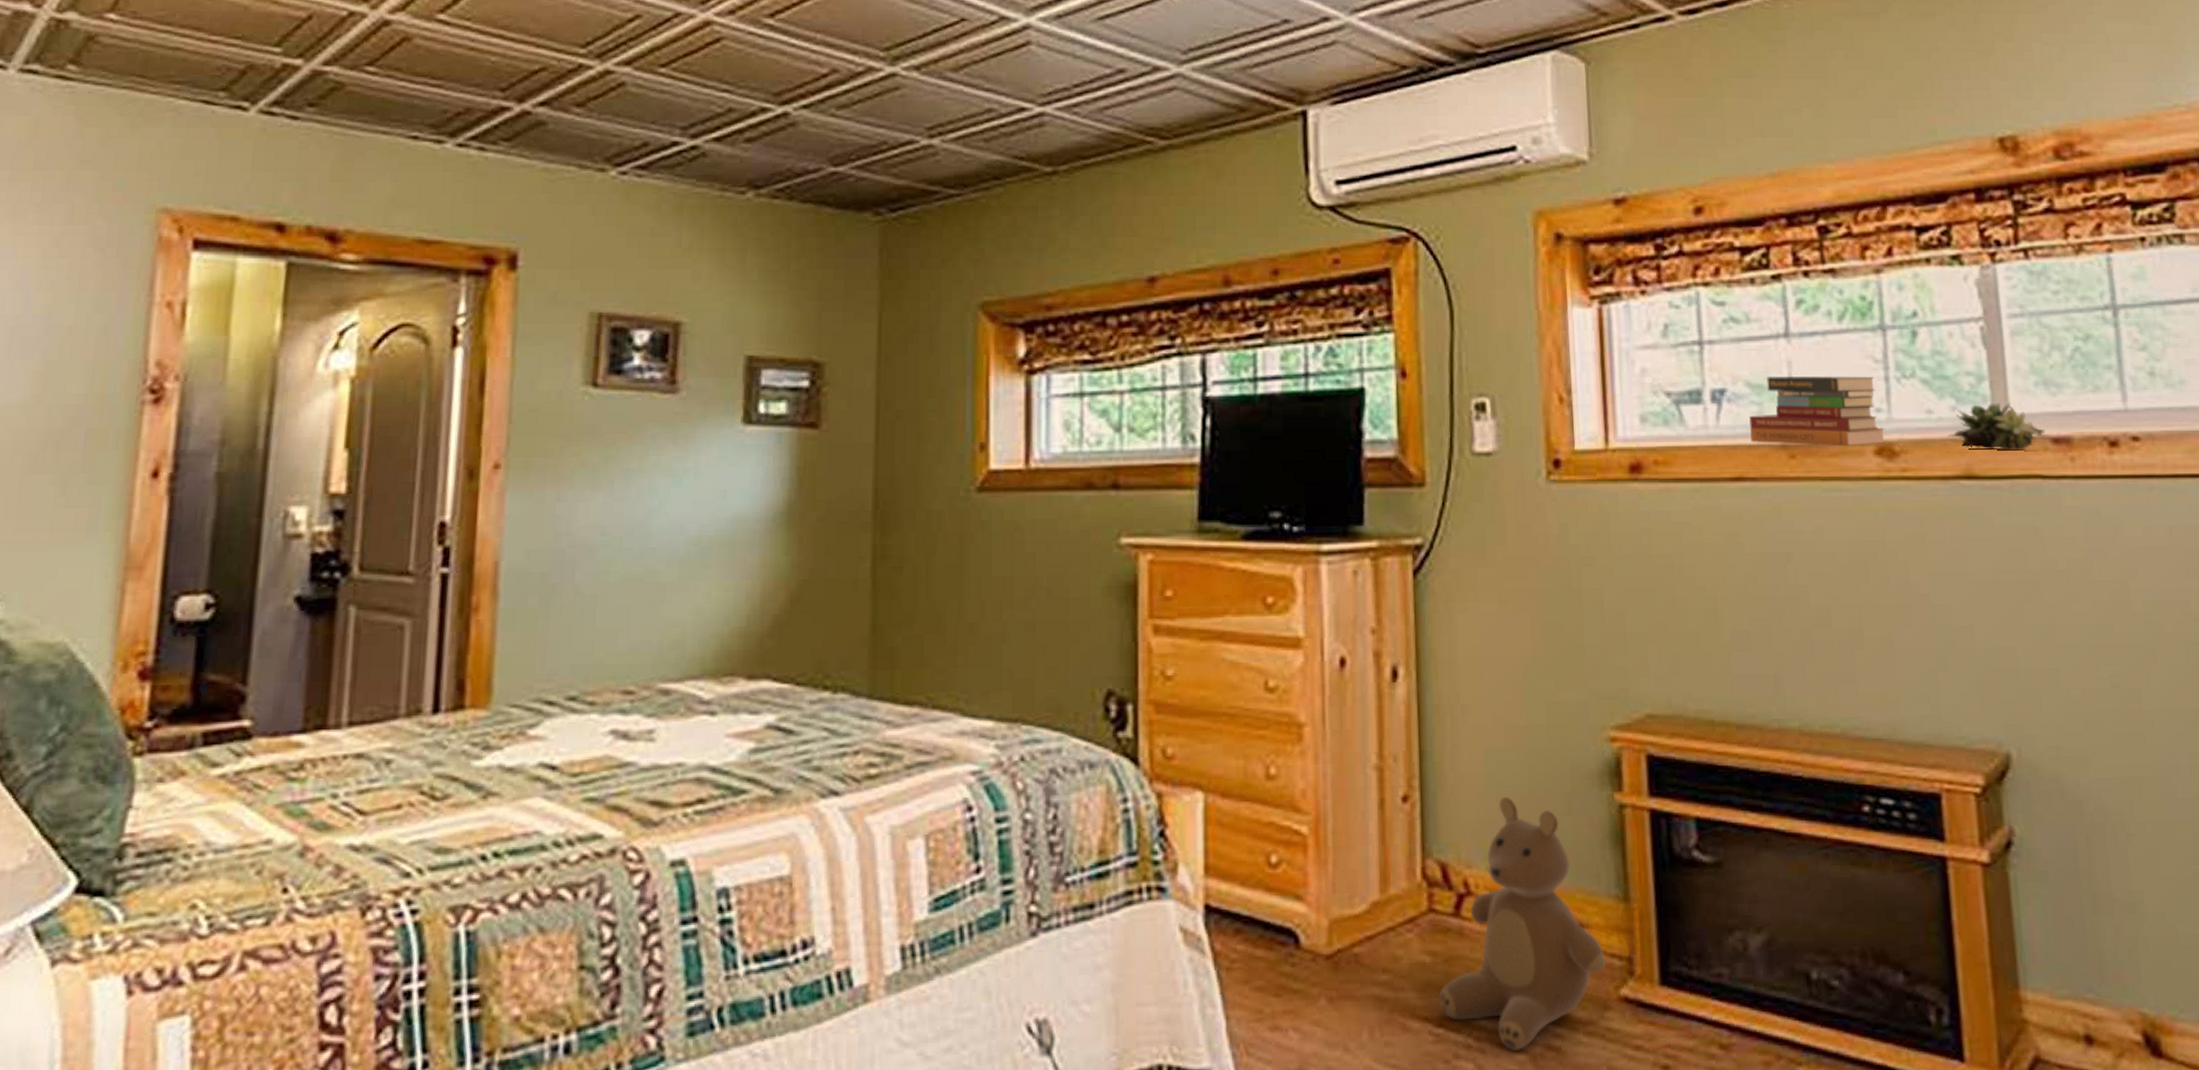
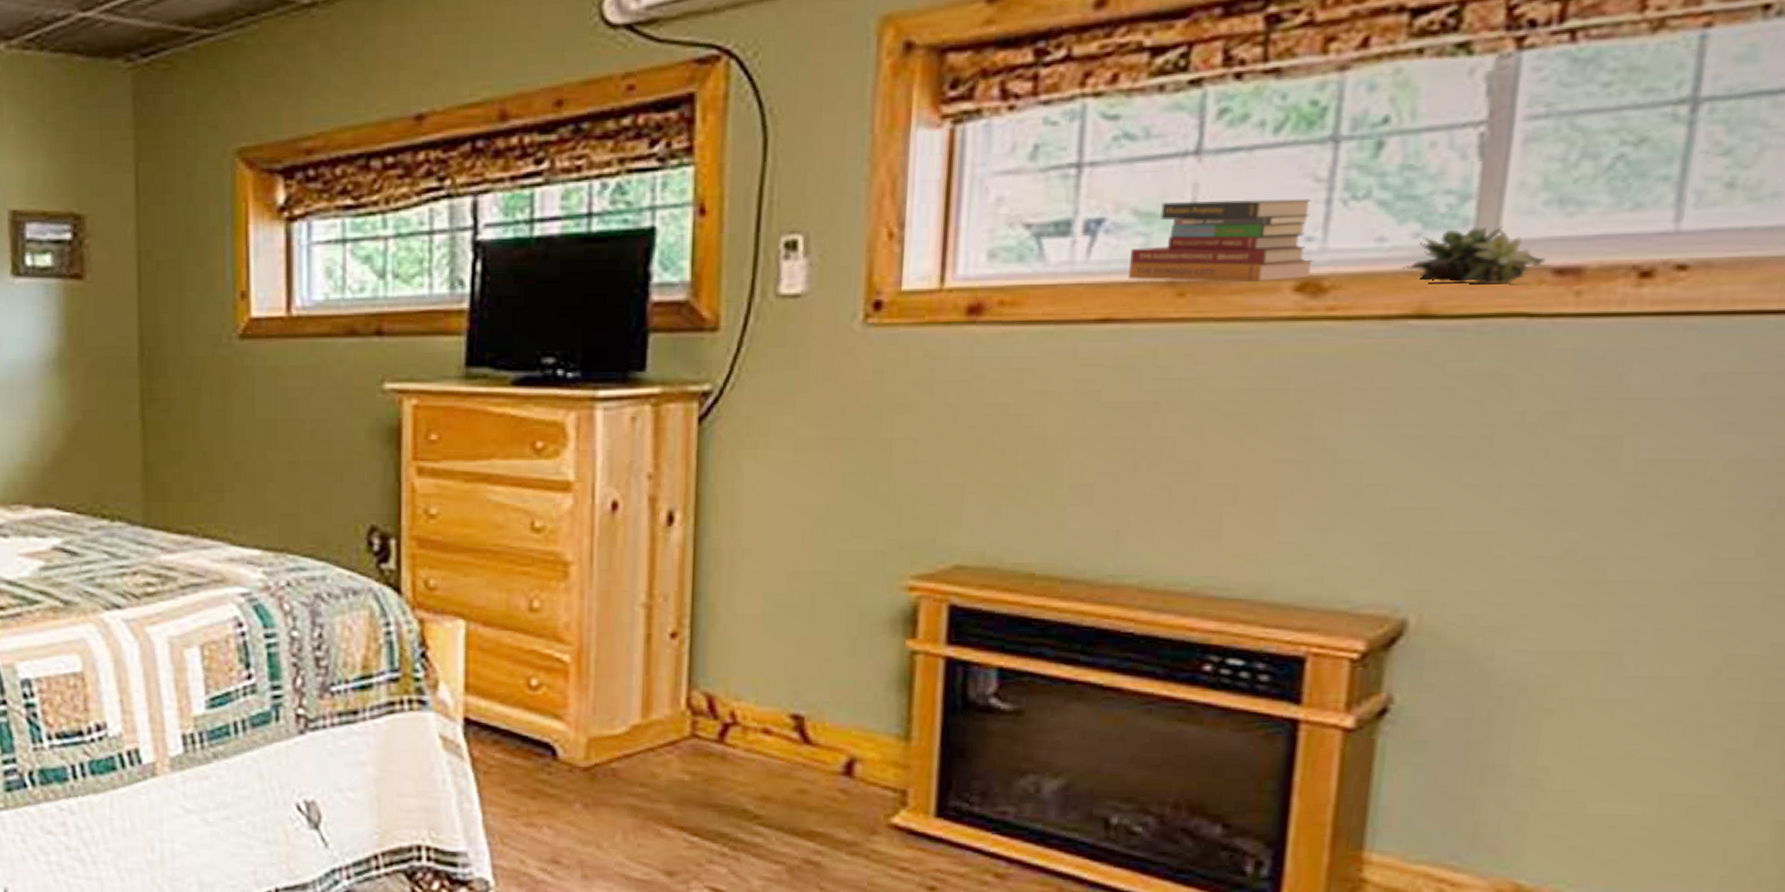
teddy bear: present [1440,796,1605,1052] -> none [697,637,877,862]

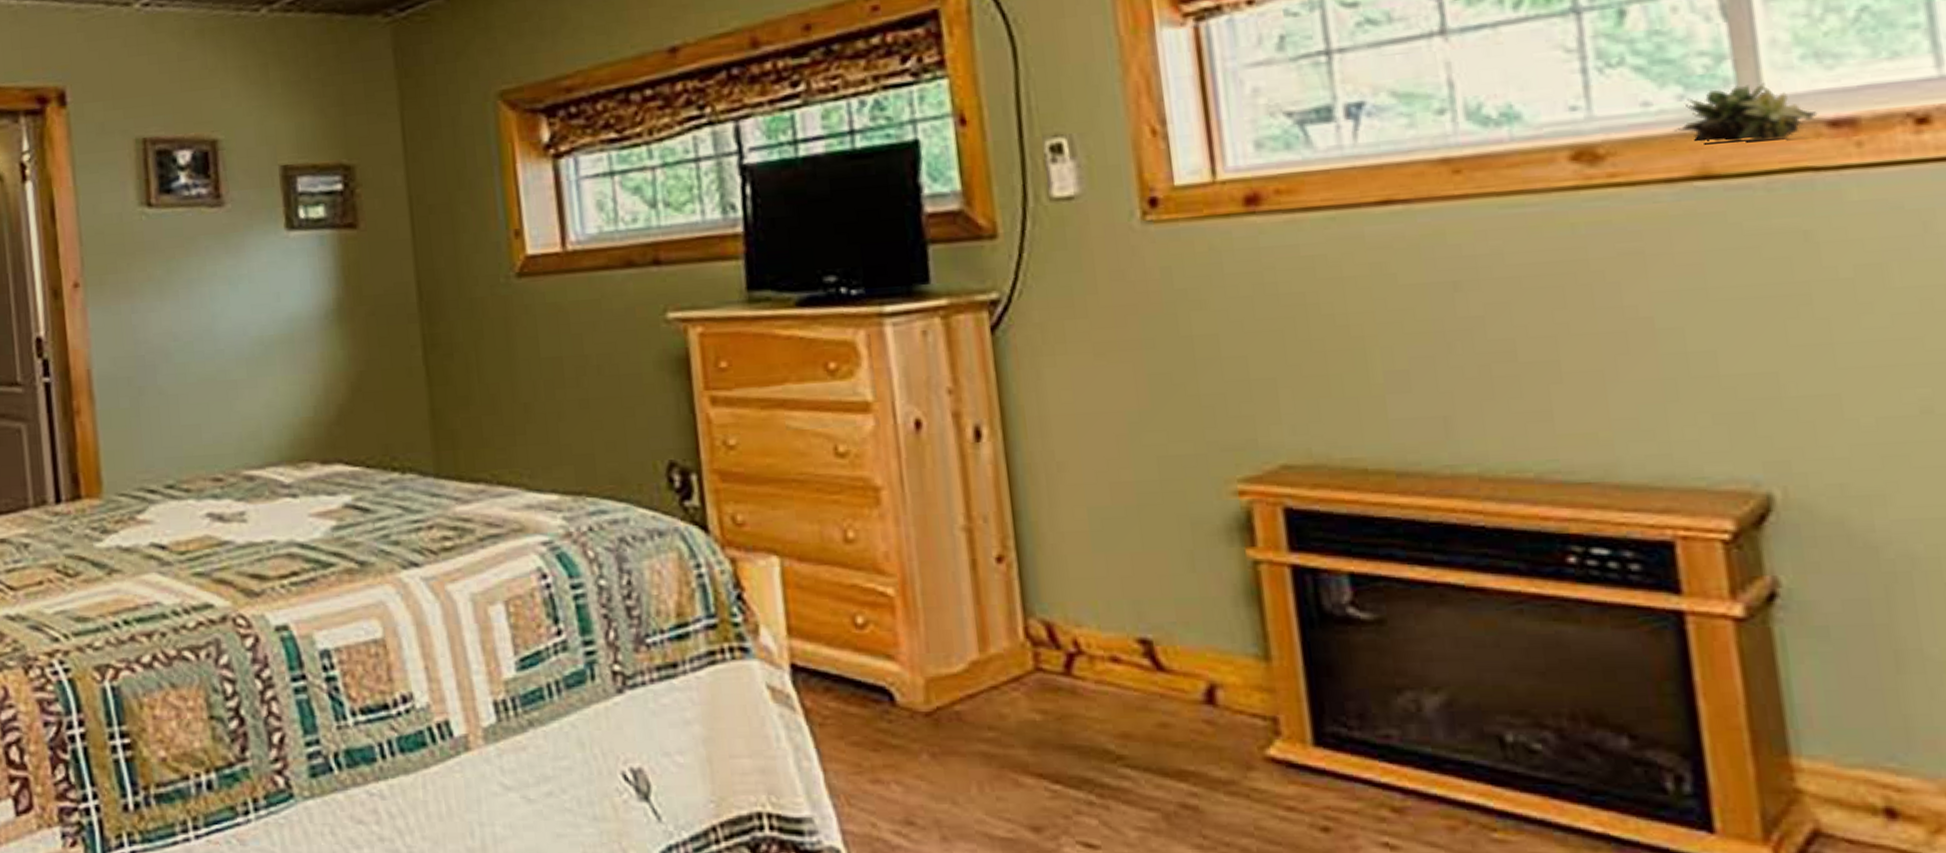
books: present [1128,198,1313,283] -> none [1397,69,1584,160]

